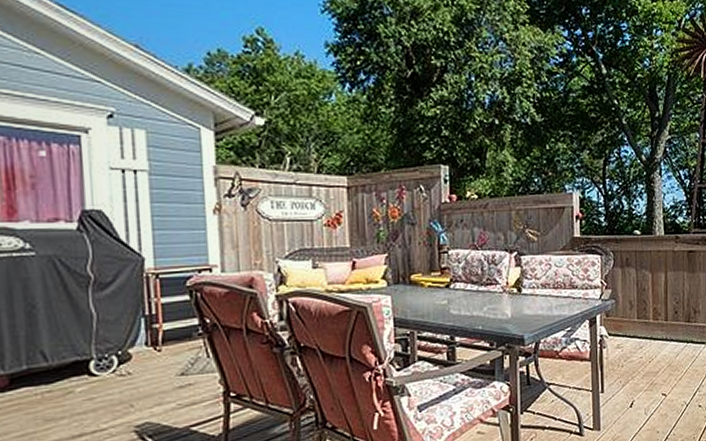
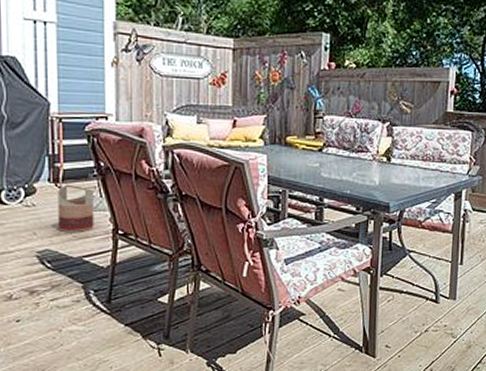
basket: none [157,346,202,401] -> present [57,184,94,232]

